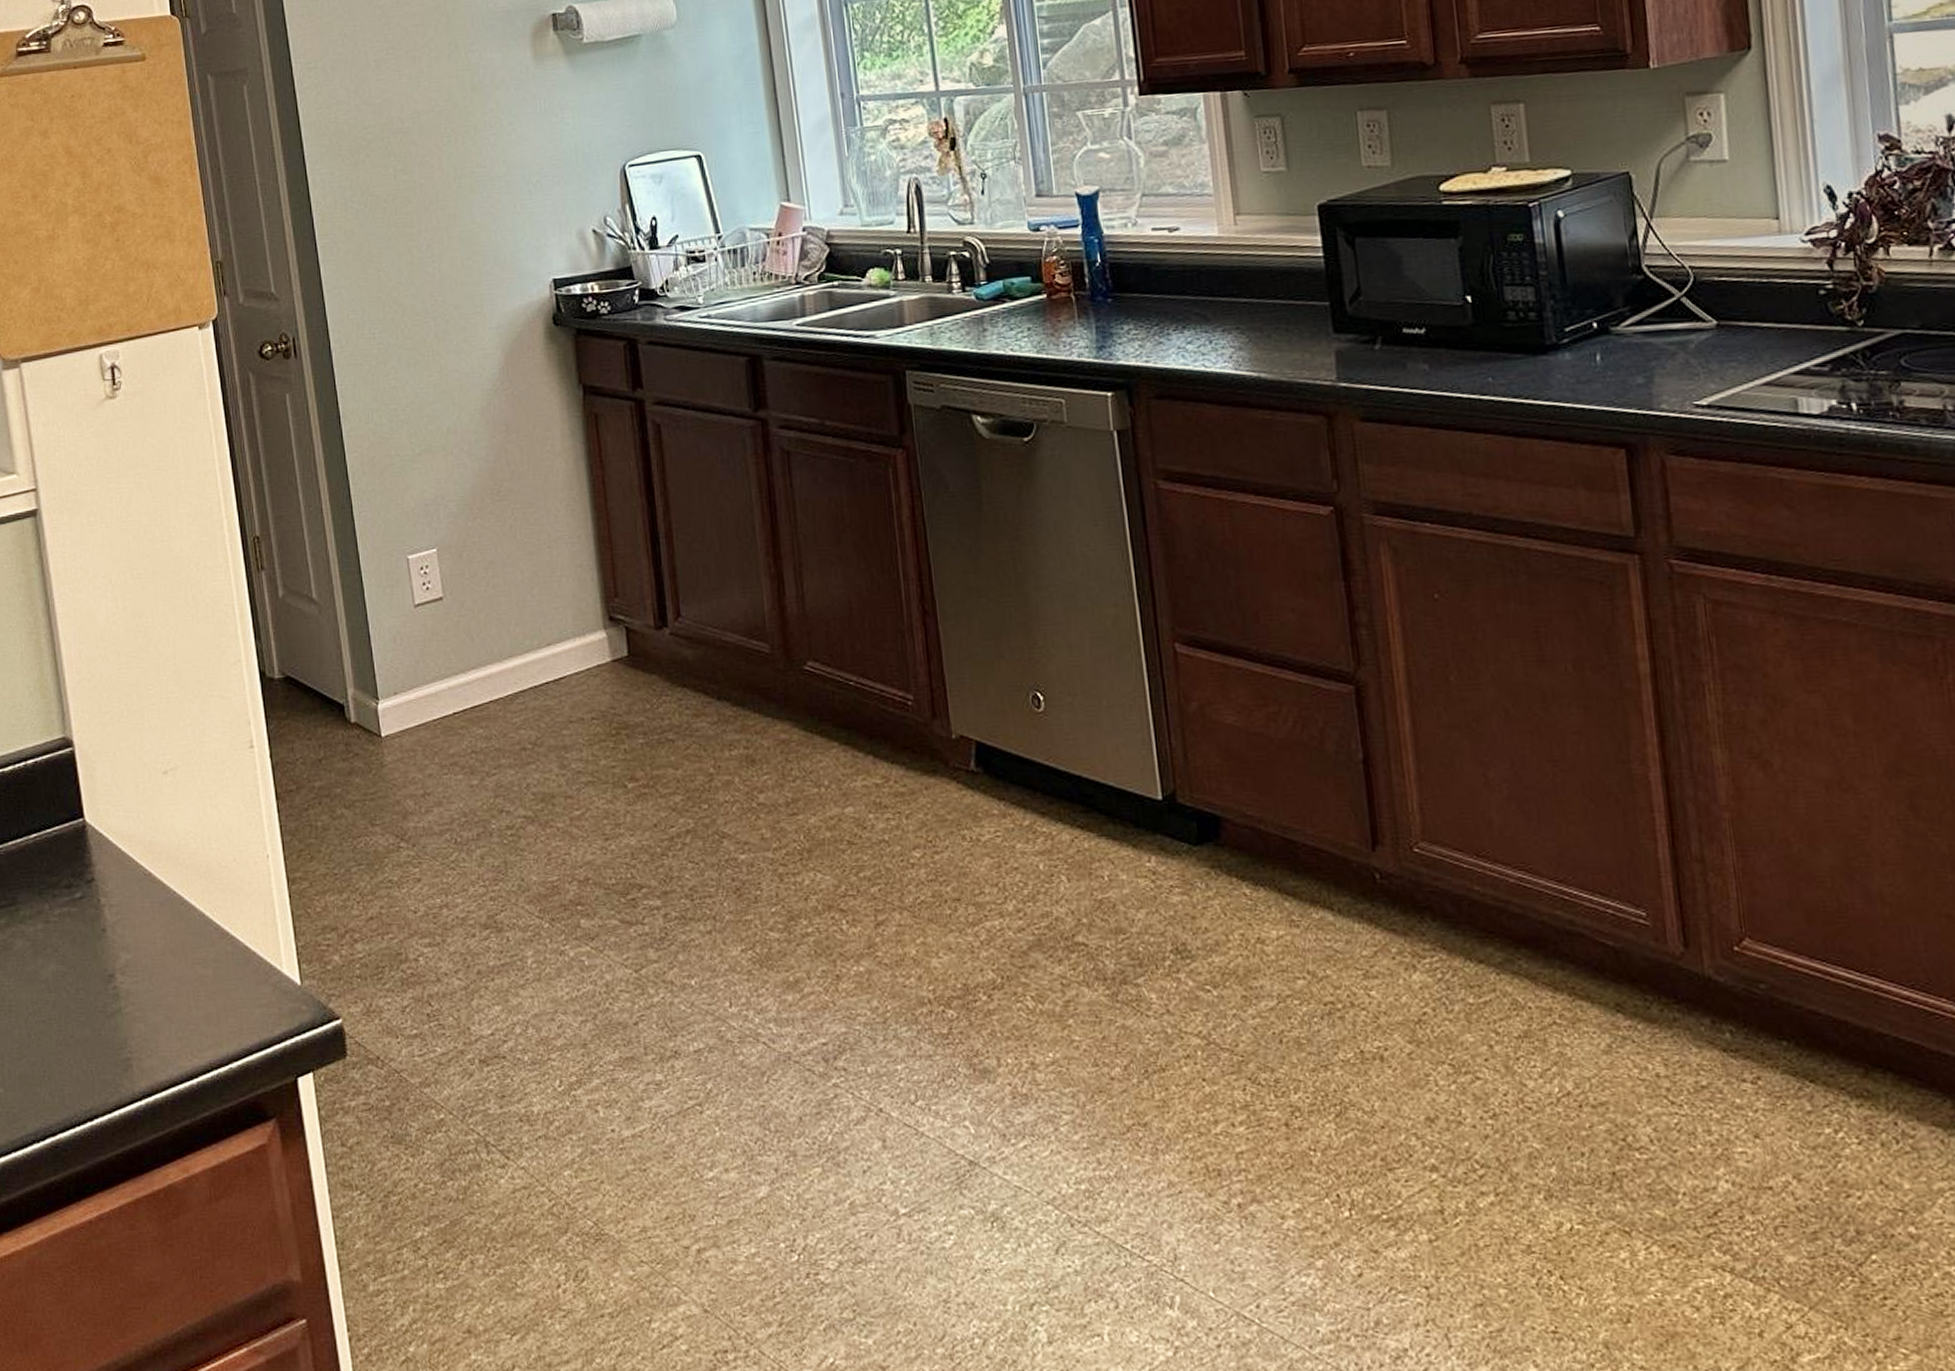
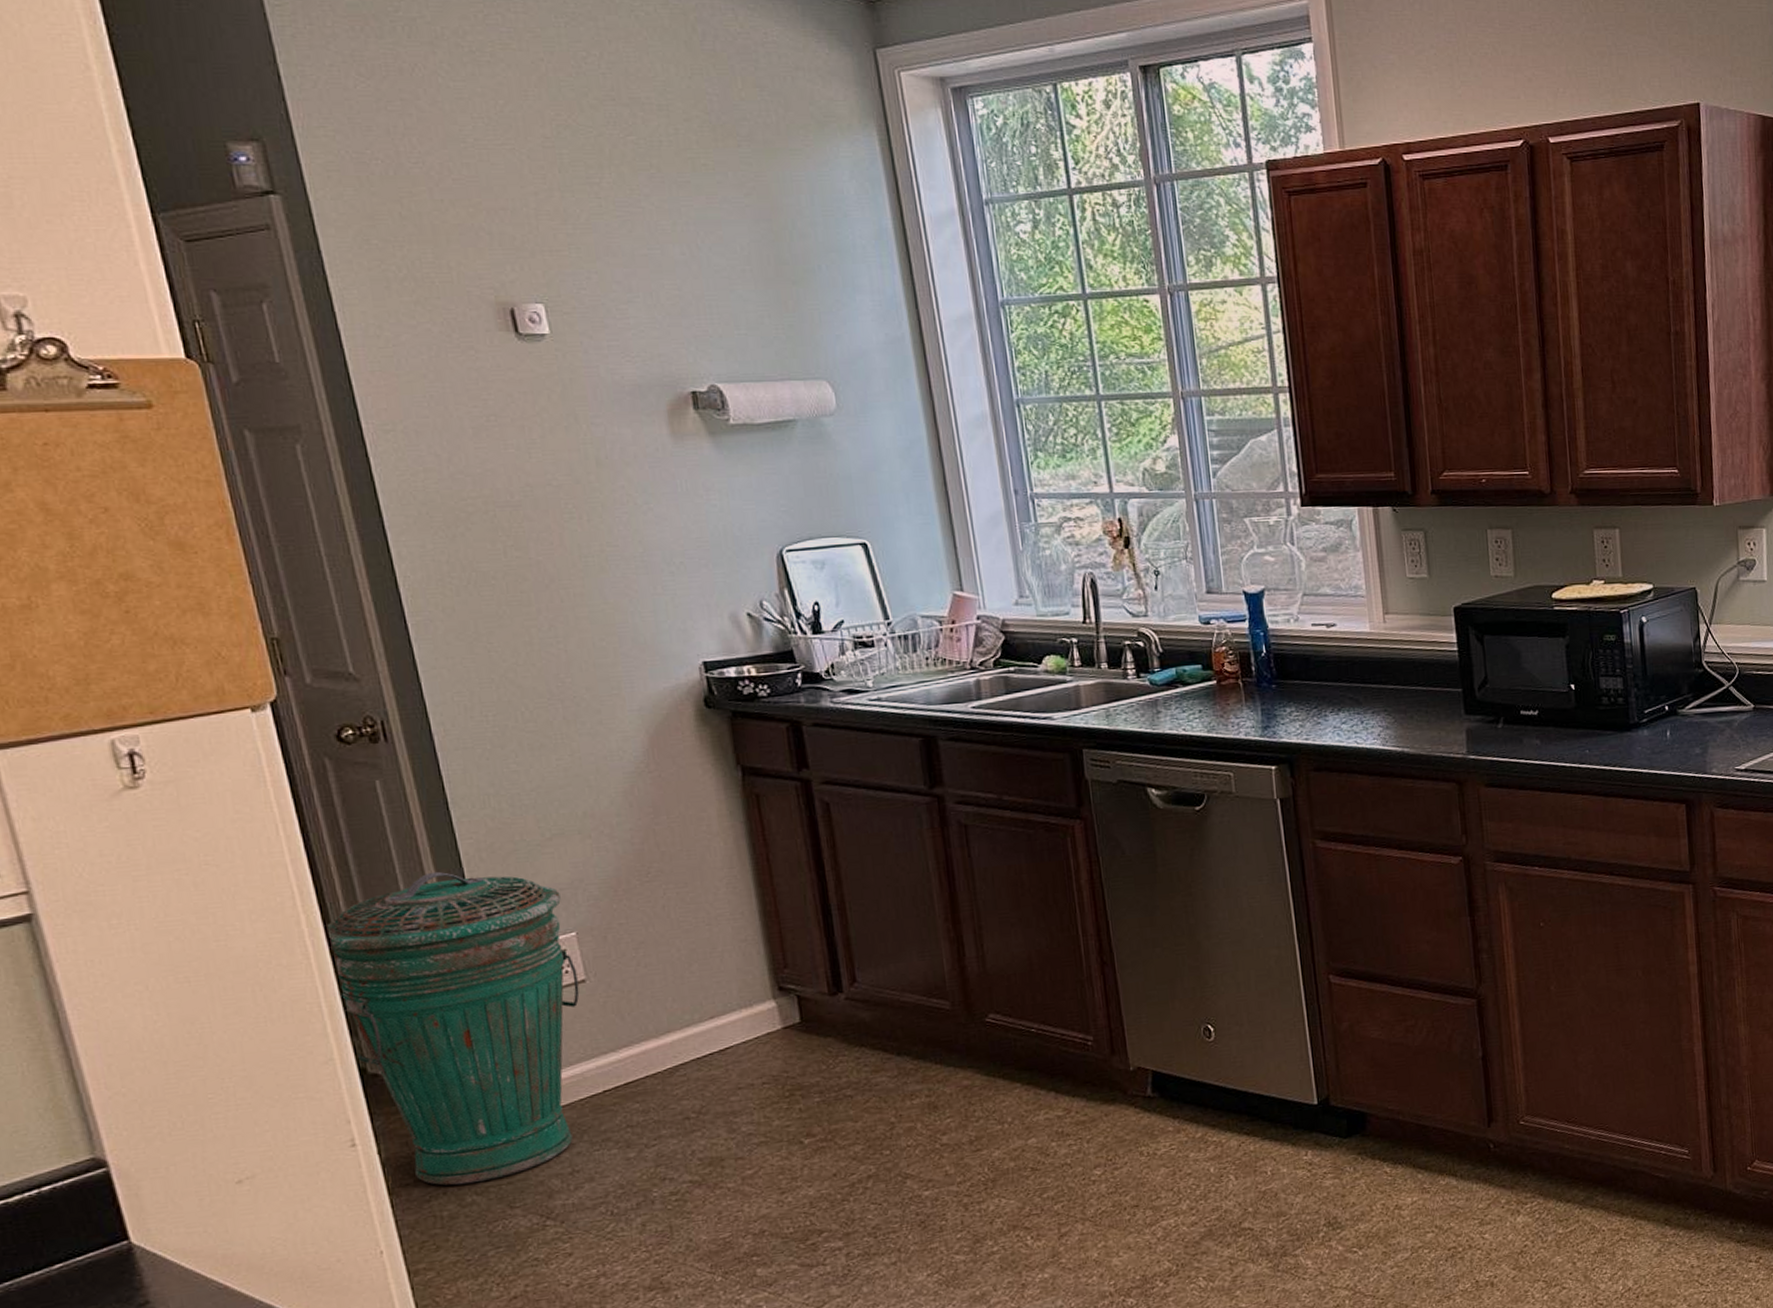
trash can: none [241,483,437,796] -> present [324,871,580,1186]

